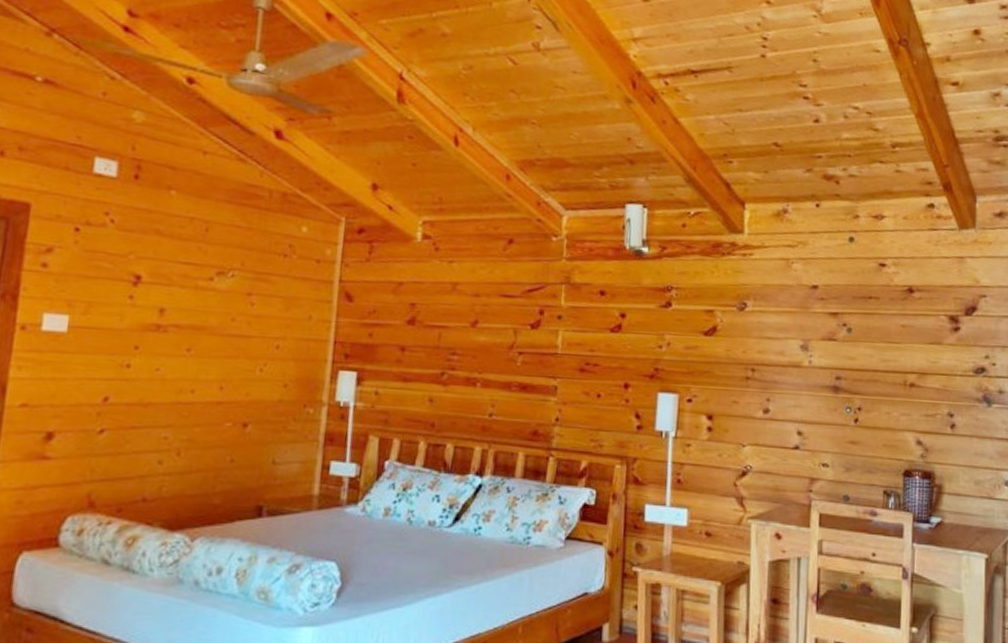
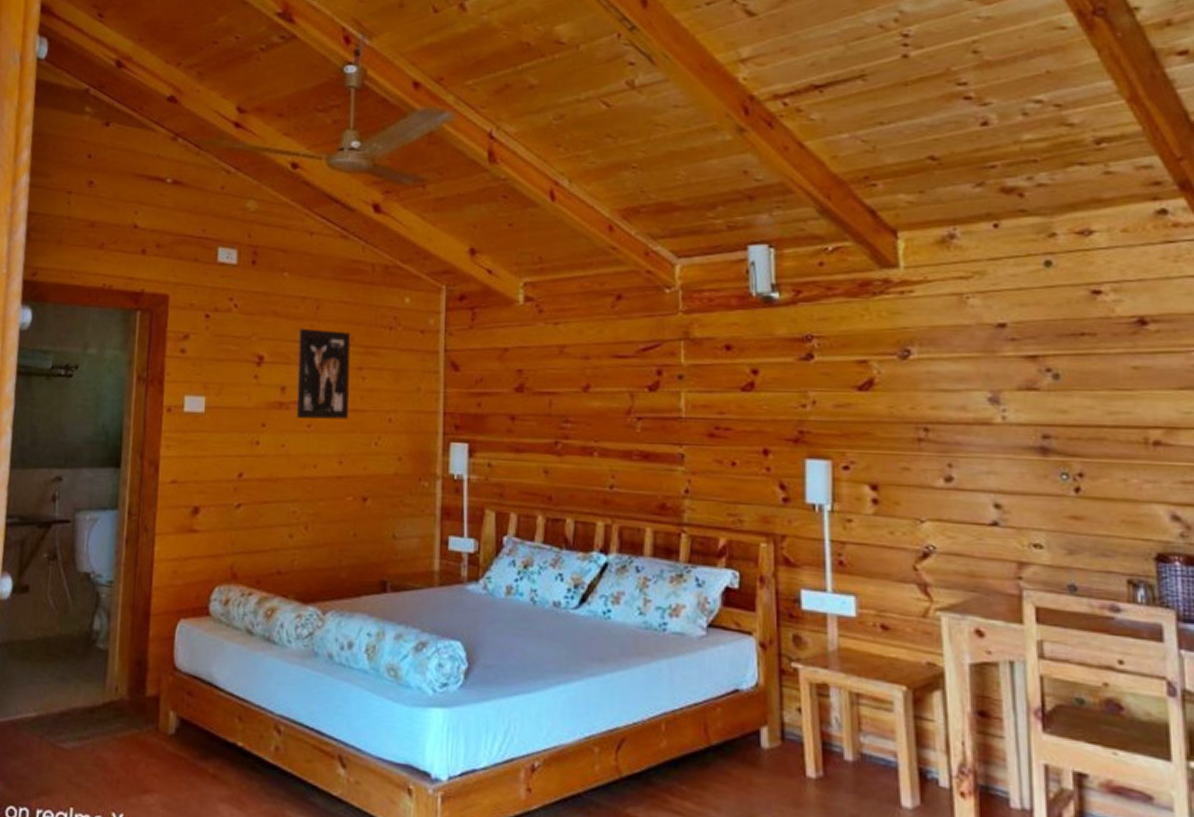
wall art: none [176,249,242,345] -> present [296,328,351,420]

